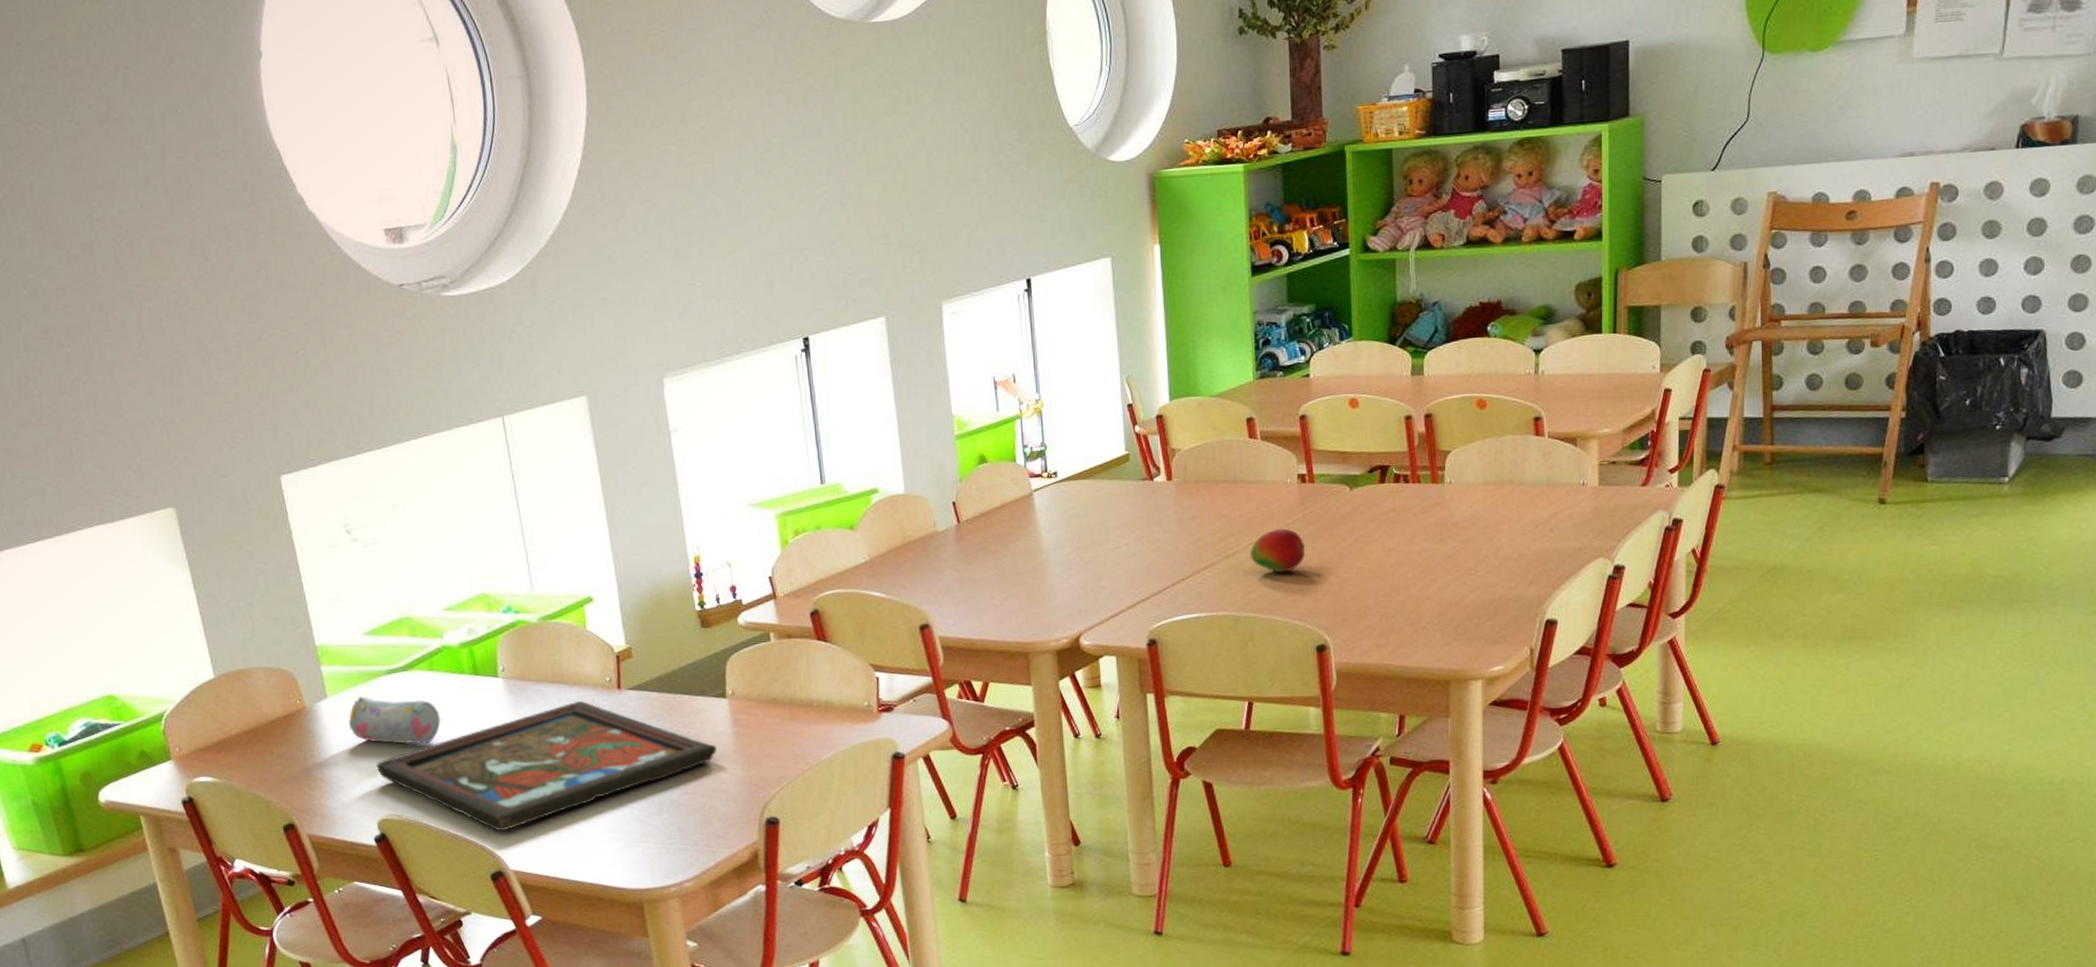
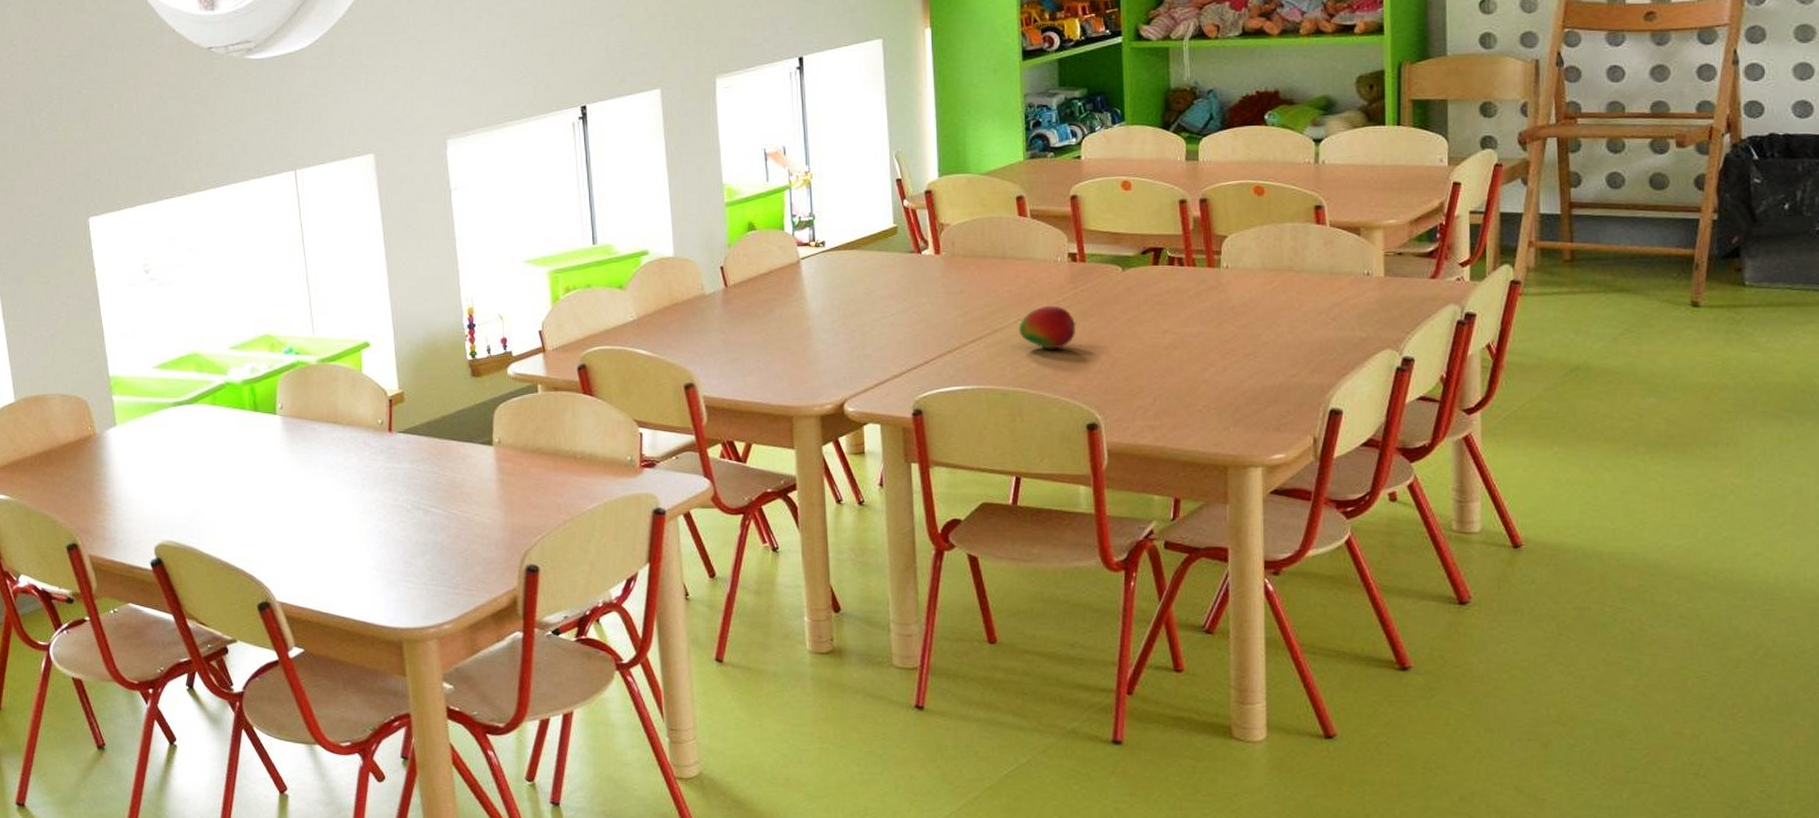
pencil case: present [348,696,441,745] -> none [134,426,221,474]
framed painting: present [376,700,717,832] -> none [157,441,482,563]

